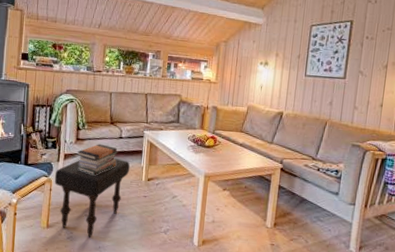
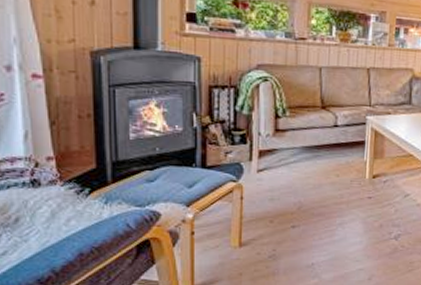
ottoman: present [54,158,130,238] -> none [246,153,349,254]
book stack: present [77,144,118,176] -> none [277,135,332,176]

